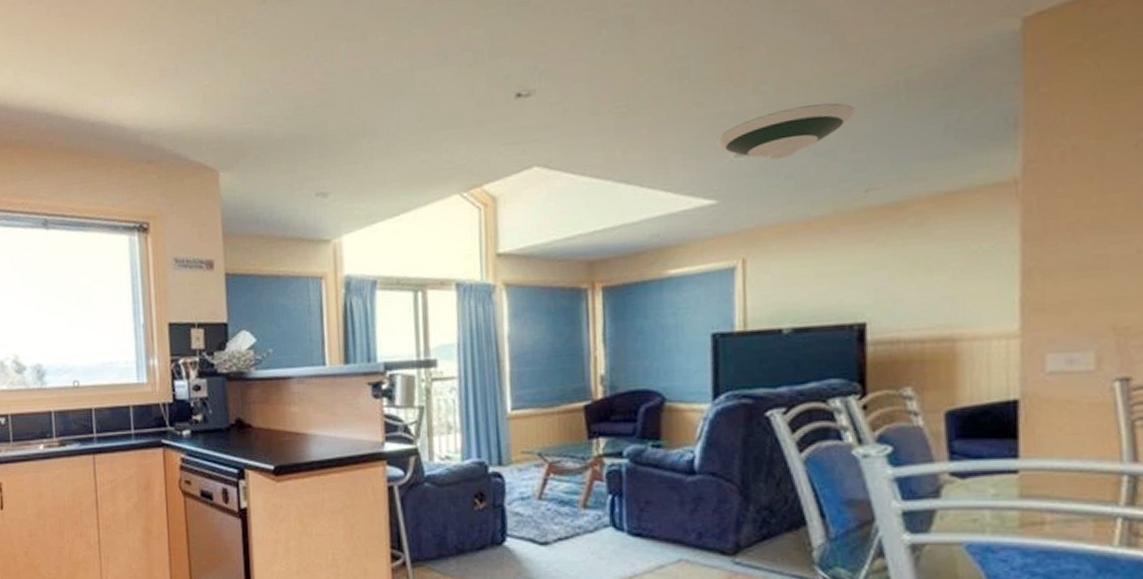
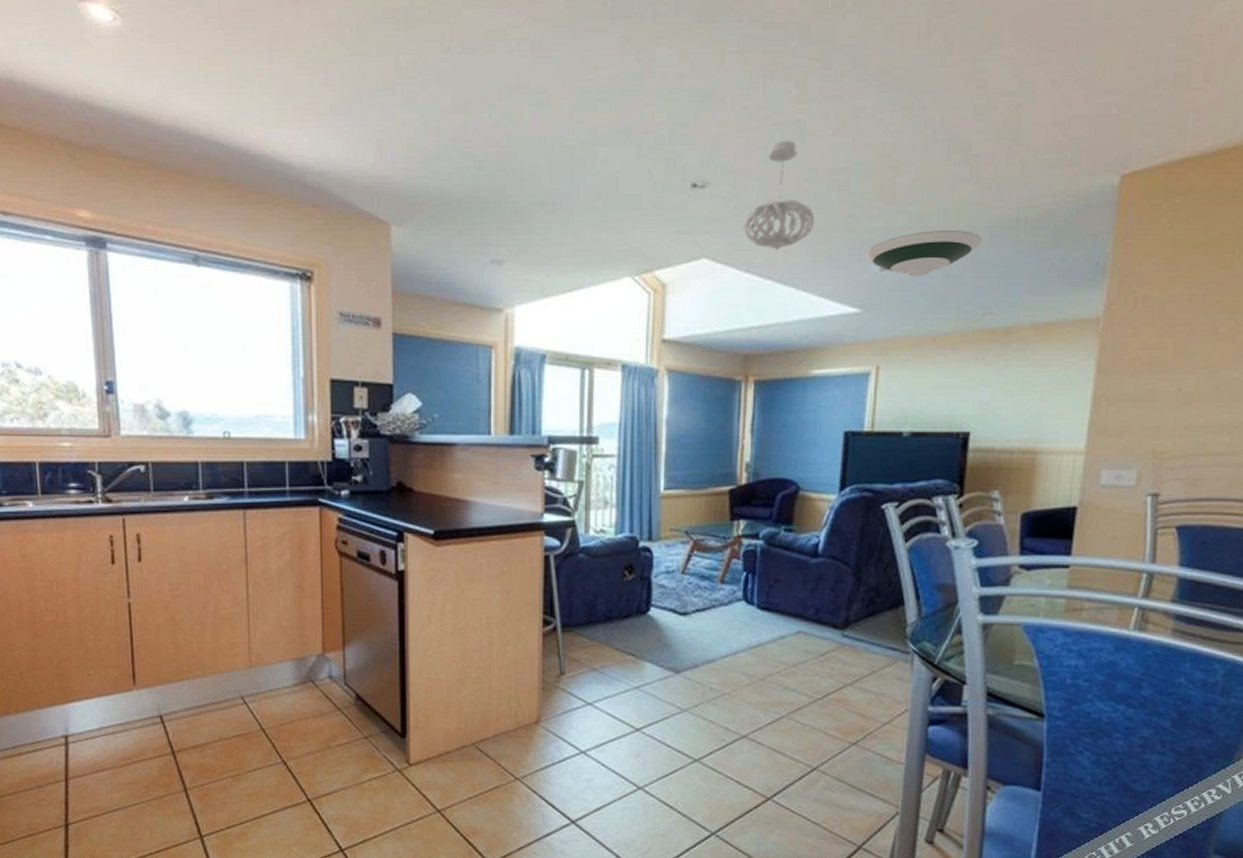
pendant light: none [576,36,655,149] -> present [744,141,815,250]

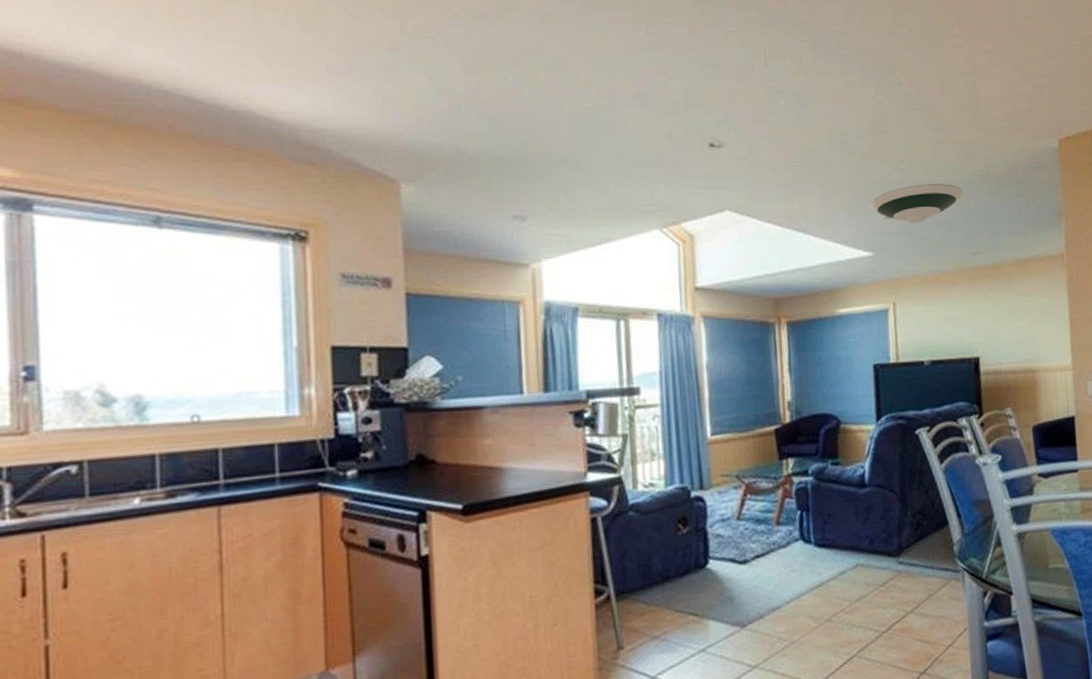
pendant light: present [744,141,815,250] -> none [761,108,824,202]

